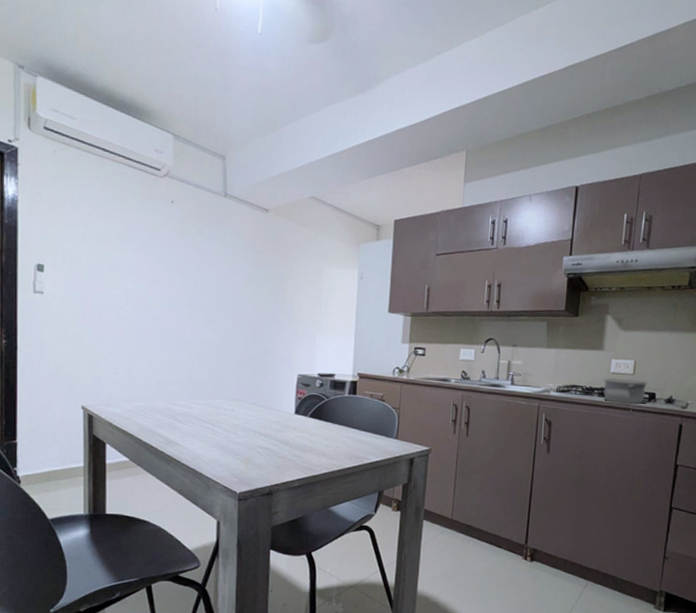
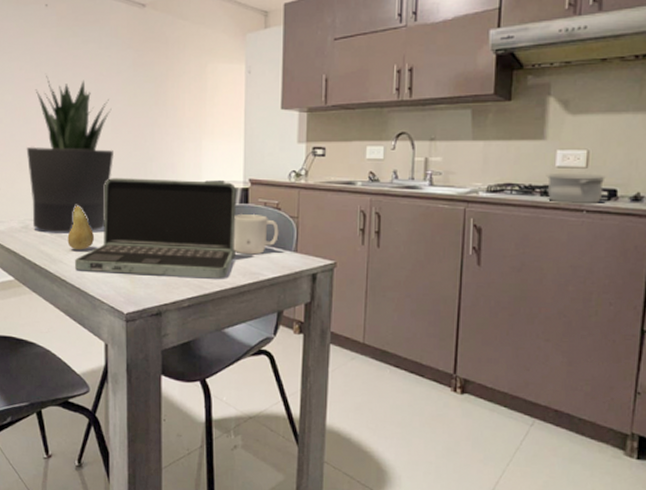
planter: none [146,268,233,418] -> present [26,76,113,234]
fruit: none [184,391,211,434] -> present [67,205,95,250]
laptop: none [190,367,347,462] -> present [74,178,237,279]
mug: none [341,404,383,441] -> present [233,214,279,255]

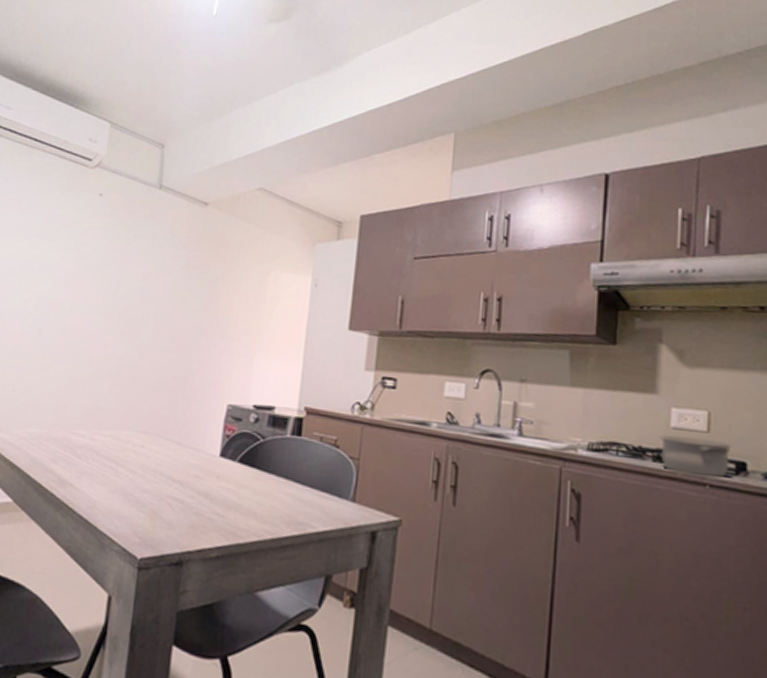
planter: present [26,76,113,234] -> none [45,269,156,452]
fruit: present [67,205,95,250] -> none [82,418,116,474]
laptop: present [74,178,237,279] -> none [85,390,290,527]
mug: present [233,214,279,255] -> none [278,448,335,500]

